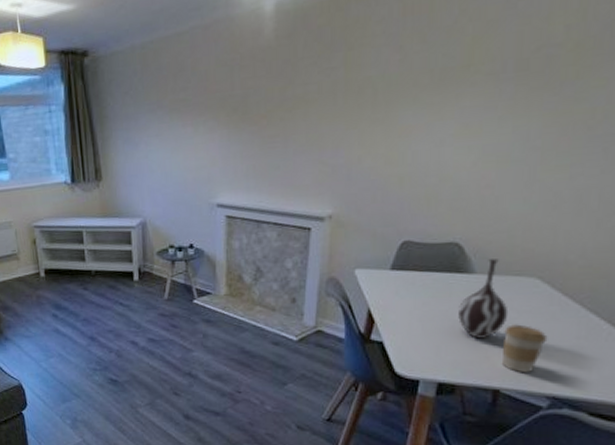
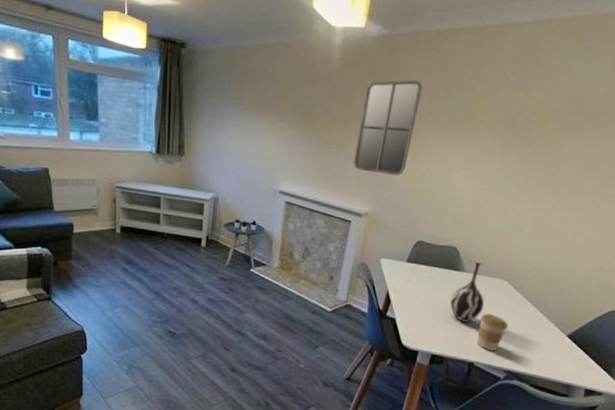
home mirror: none [305,35,389,164] -> present [353,80,423,176]

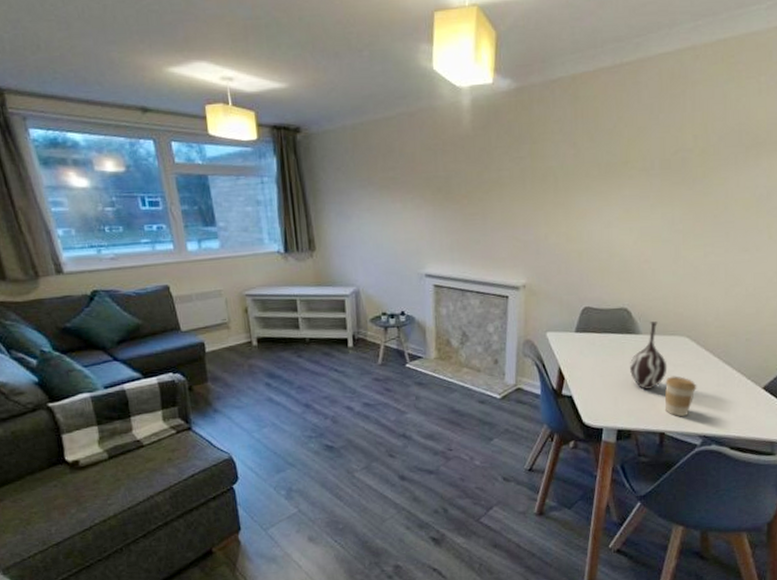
home mirror: present [353,80,423,176] -> none [501,133,565,240]

